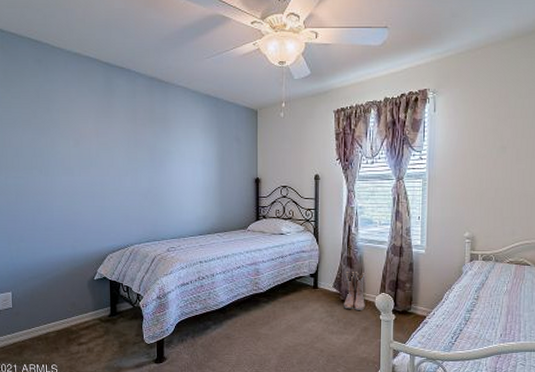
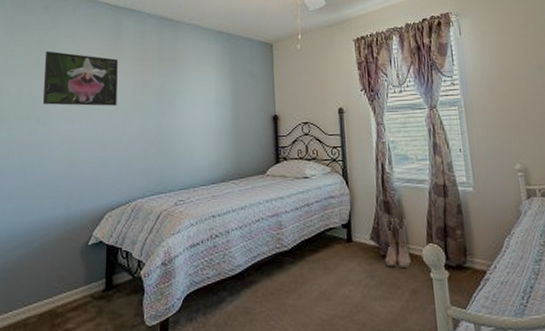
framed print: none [41,105,112,161] -> present [42,51,118,106]

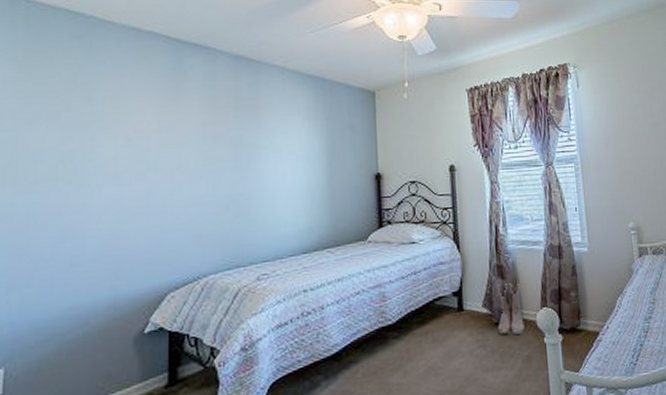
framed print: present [42,51,118,106] -> none [76,93,180,164]

